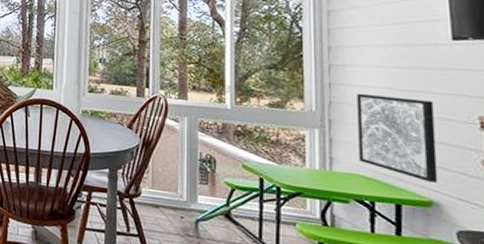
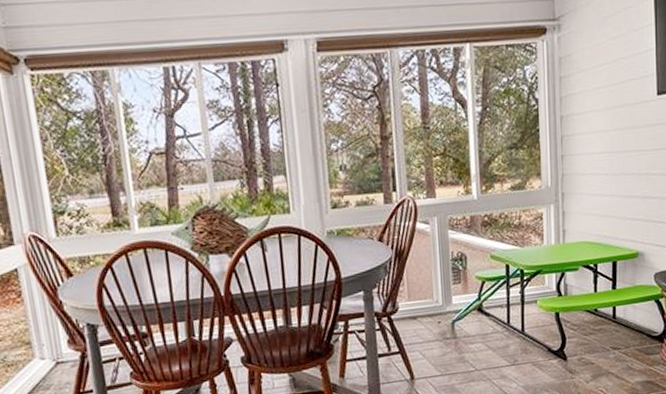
wall art: present [357,93,438,183] -> none [584,158,643,236]

